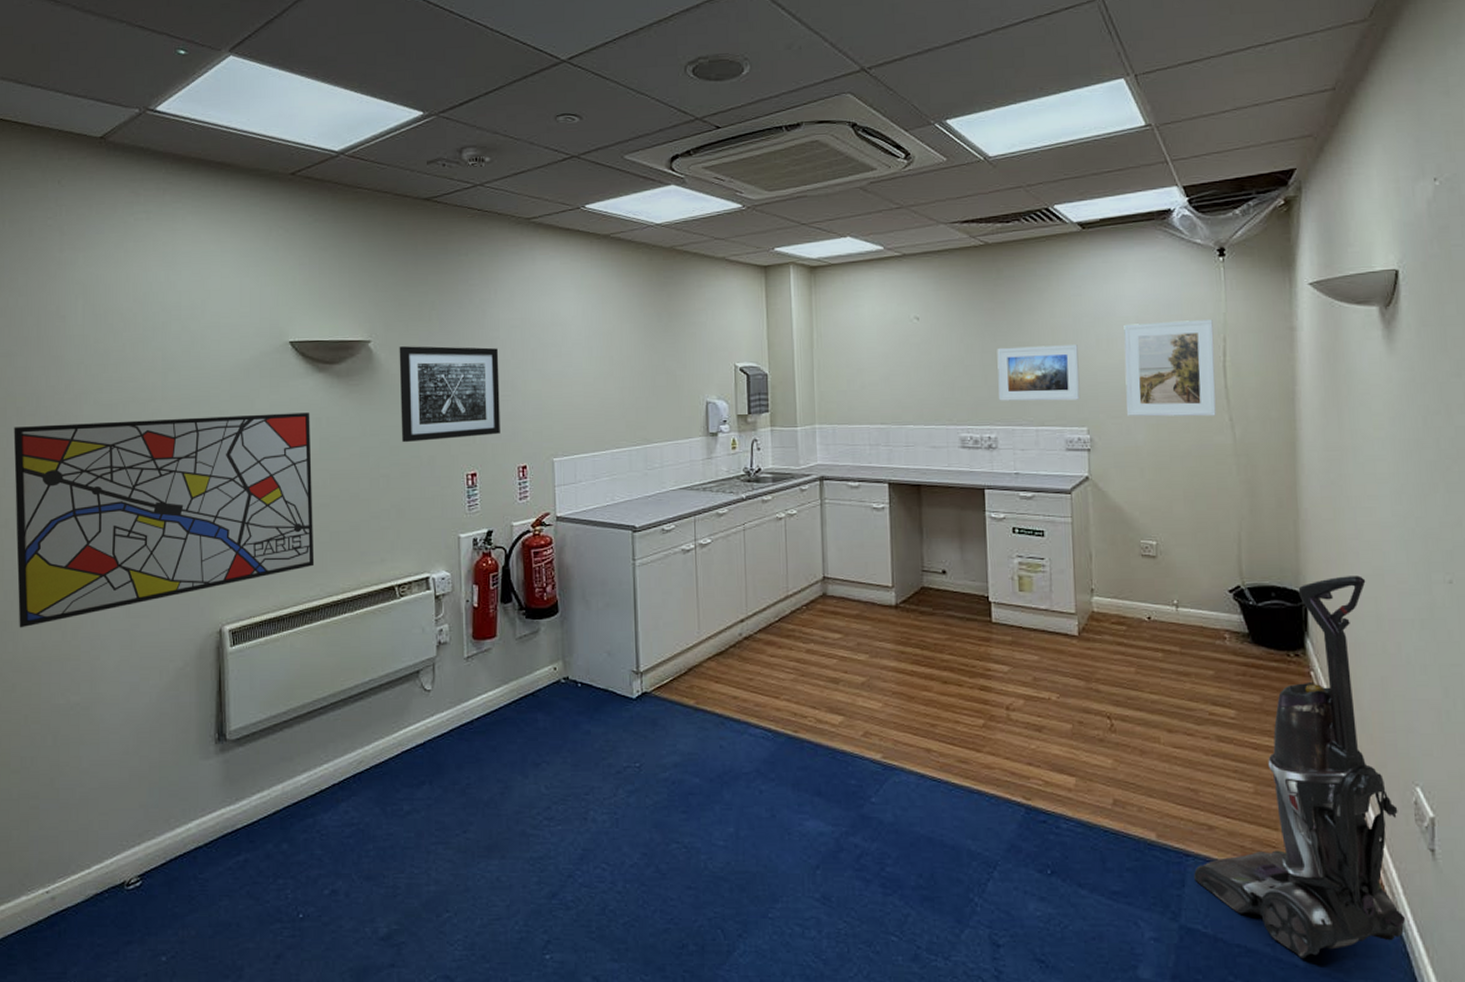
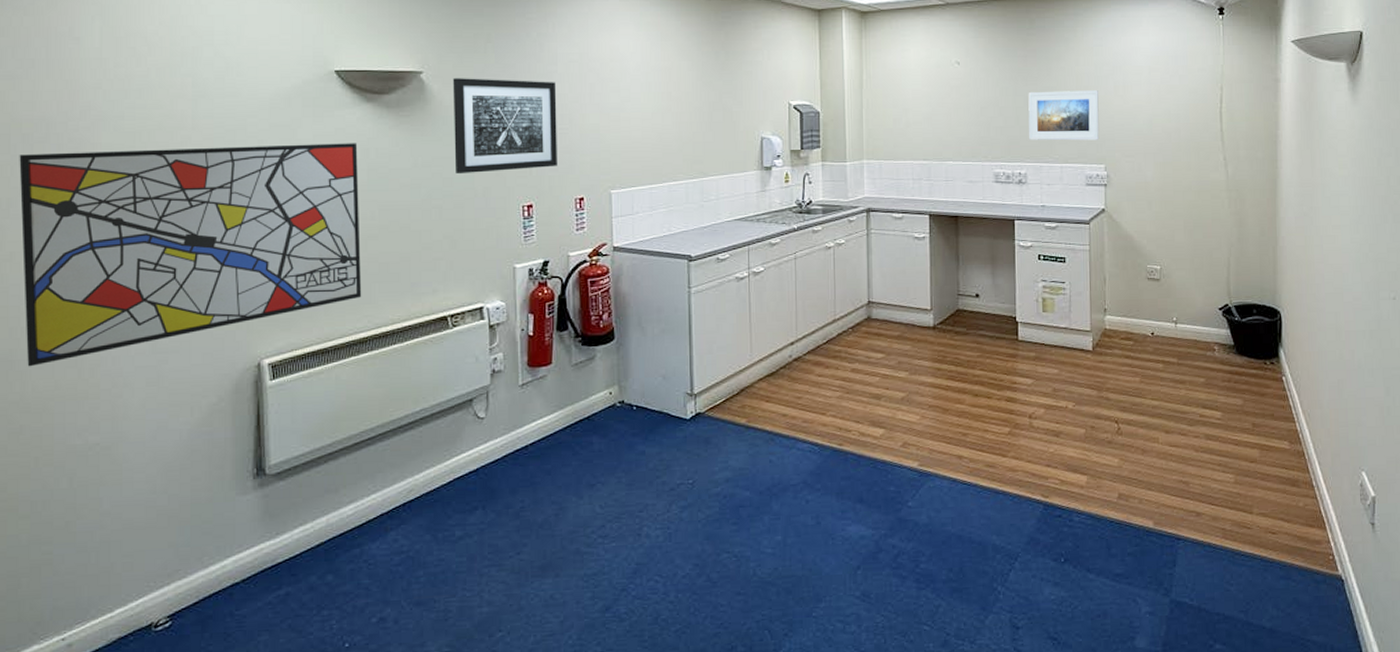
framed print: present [1124,320,1216,417] -> none [1137,71,1213,156]
vacuum cleaner: present [1194,575,1405,959] -> none [1184,294,1350,621]

